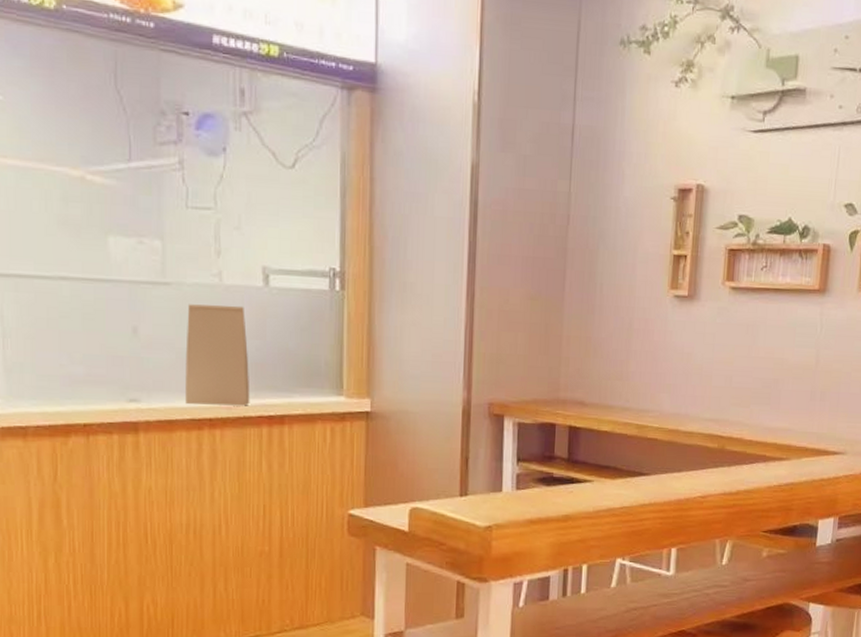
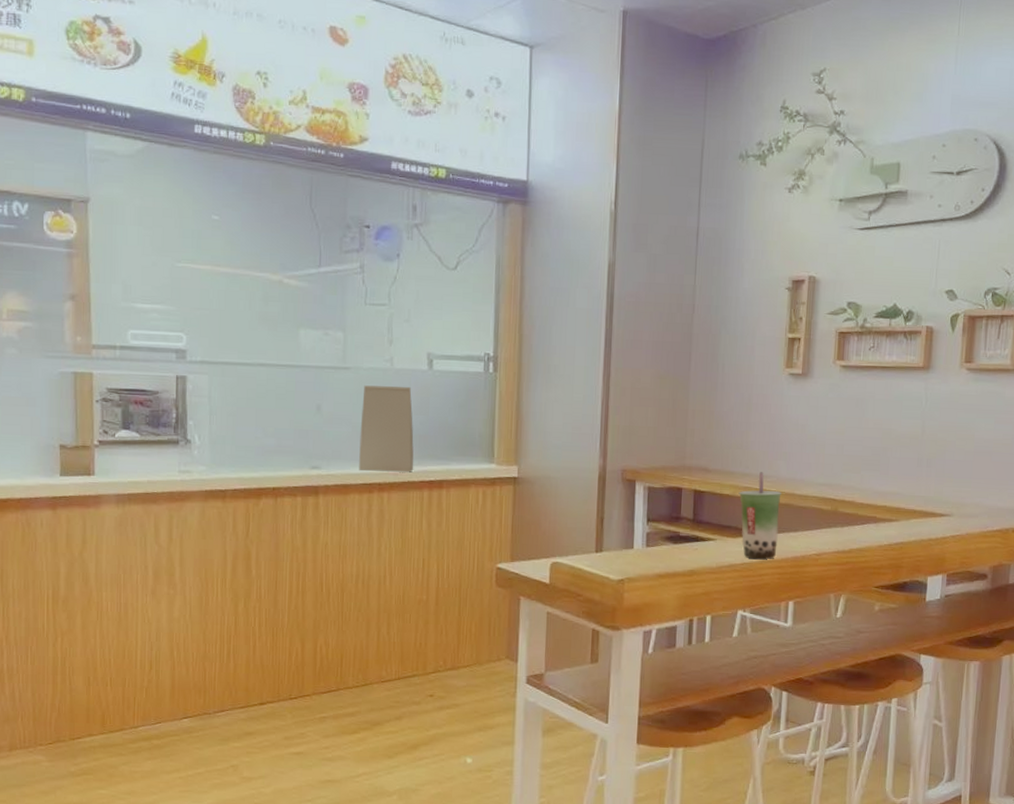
beverage cup: none [617,406,665,502] -> present [738,472,782,559]

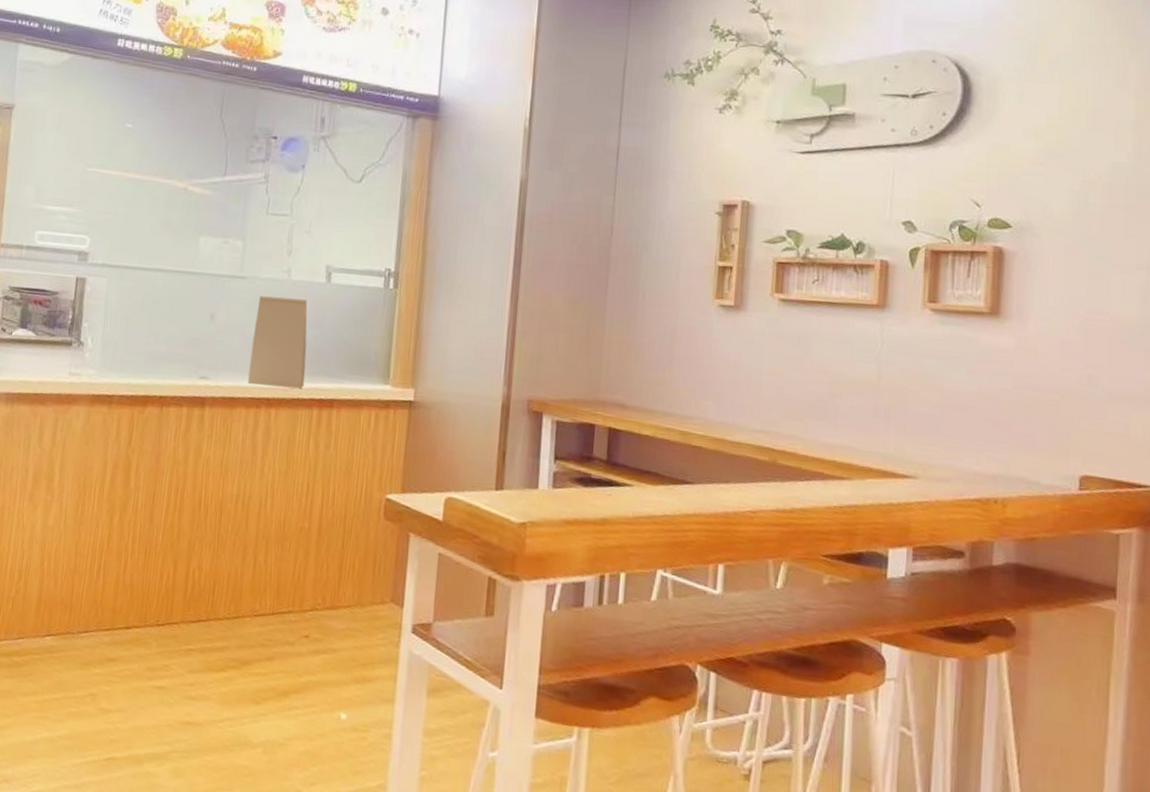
beverage cup: present [738,472,782,559] -> none [659,412,710,513]

